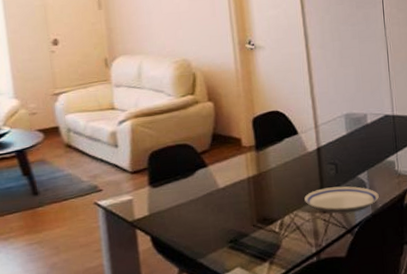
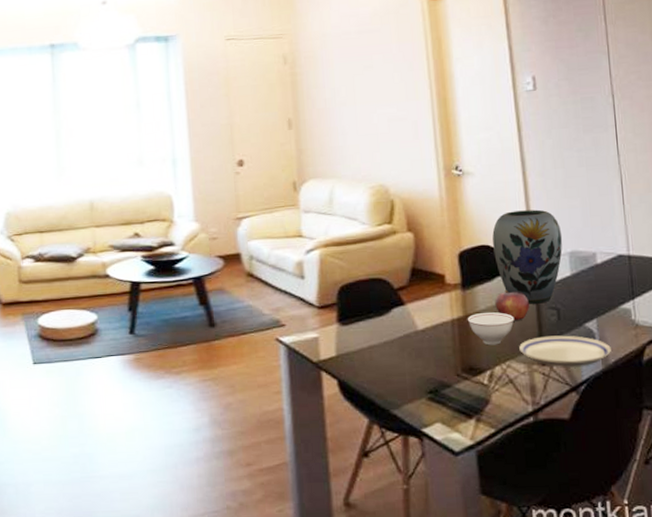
bowl: none [260,169,300,199] -> present [467,312,515,346]
vase: none [281,78,340,161] -> present [492,209,563,304]
fruit: none [284,150,312,176] -> present [495,290,529,320]

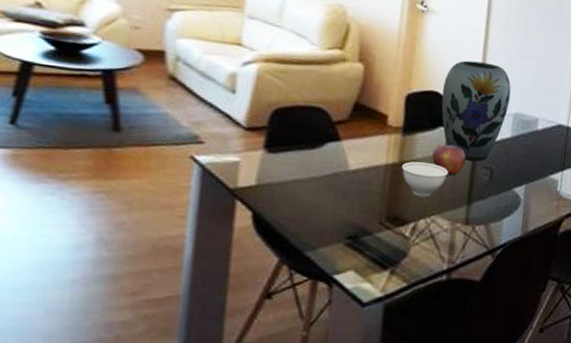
plate: present [519,335,611,367] -> none [447,195,533,231]

